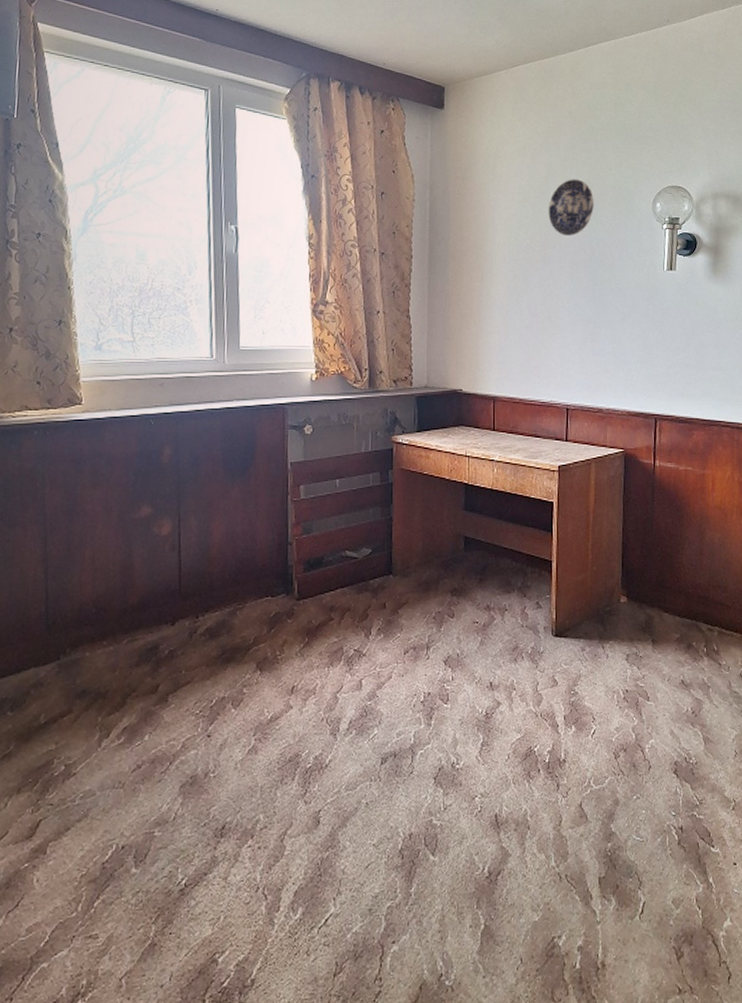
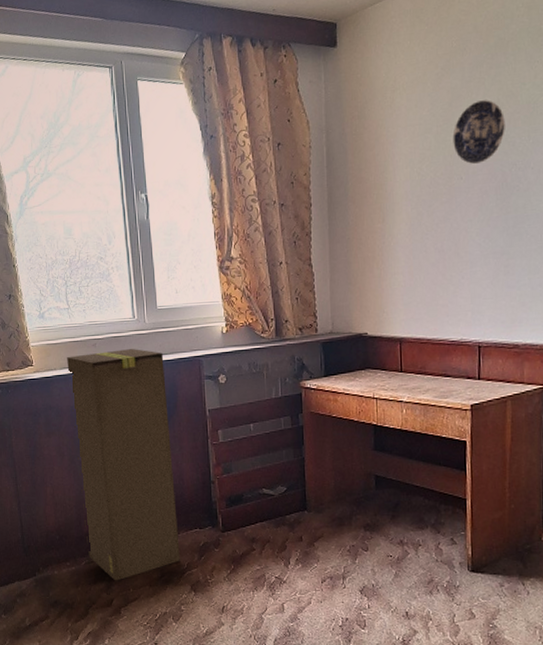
cardboard box: none [125,391,247,662] -> present [67,349,180,581]

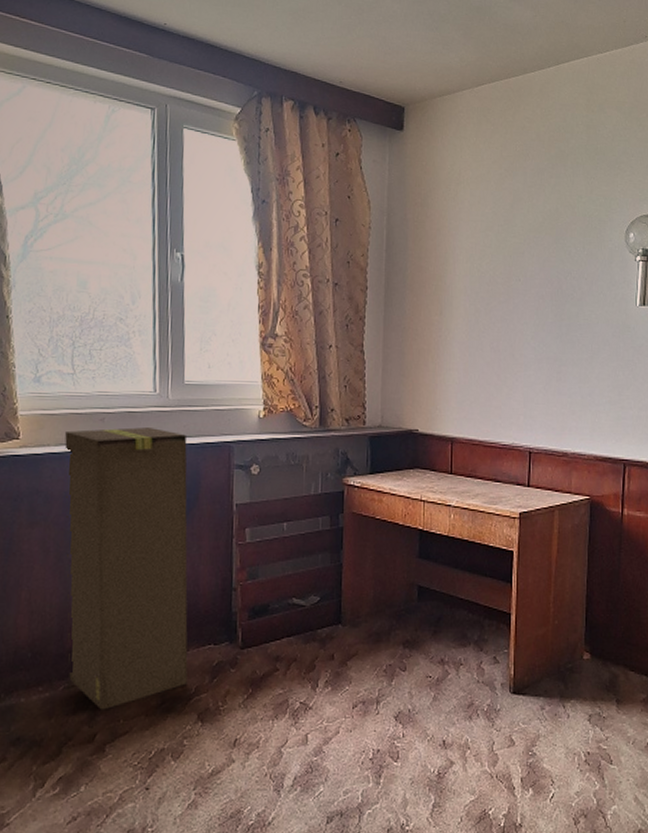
plate: present [452,100,505,164] -> none [513,206,562,267]

